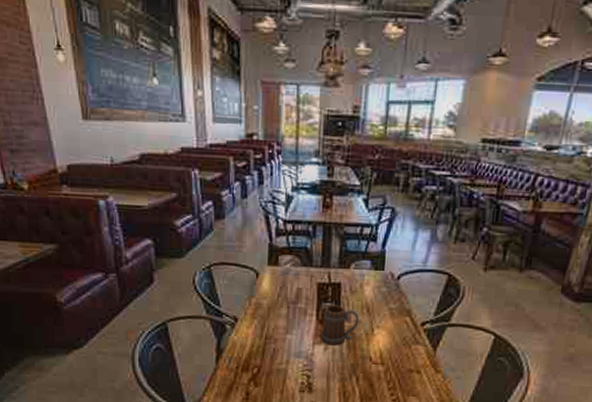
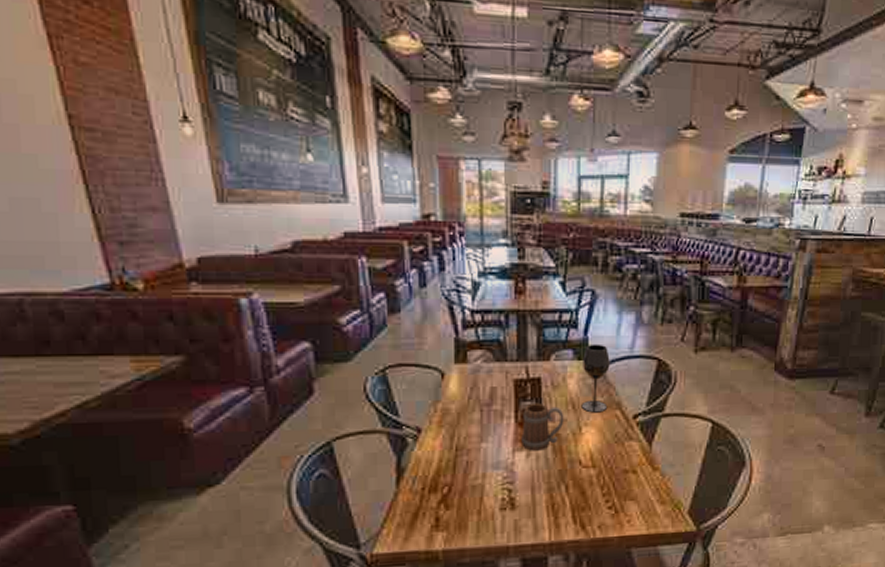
wineglass: none [375,256,404,318] -> present [581,344,610,413]

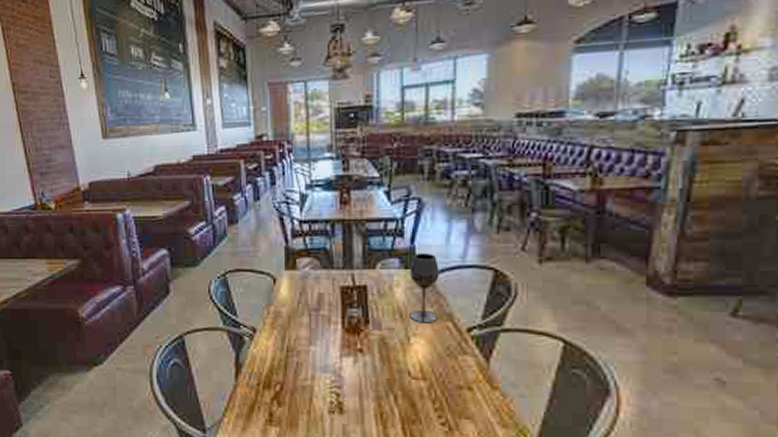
beer mug: present [521,402,564,451] -> none [348,310,392,358]

